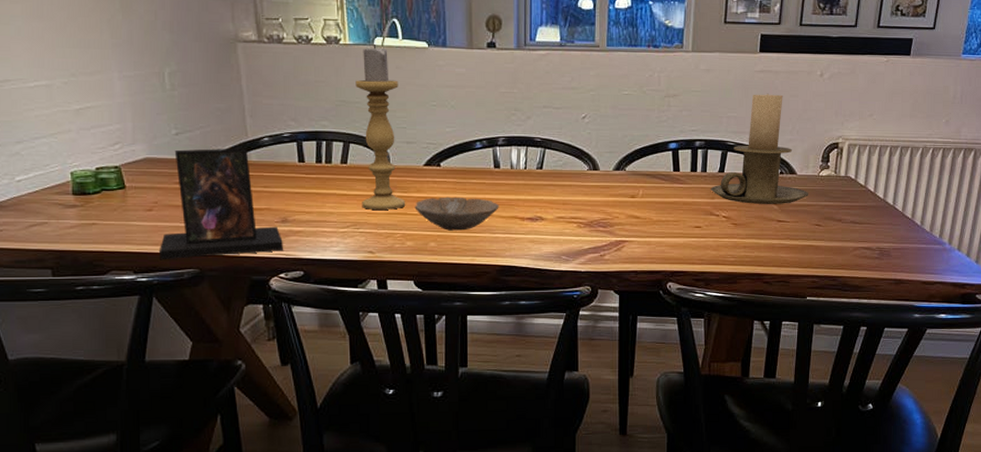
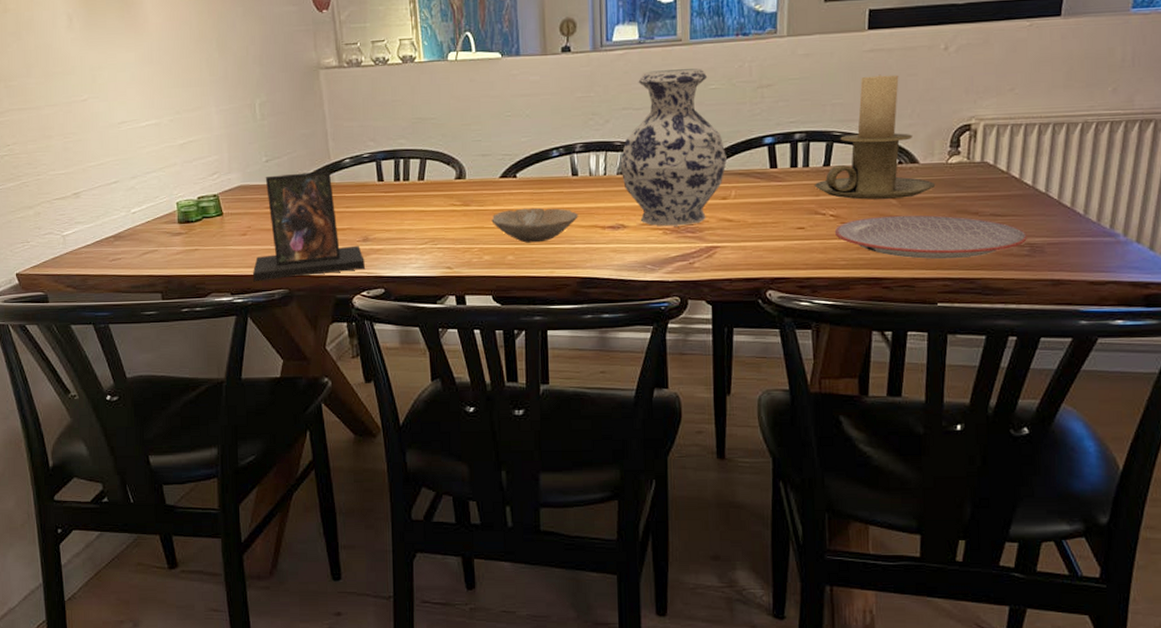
candle holder: present [355,45,406,210] -> none [431,60,483,225]
vase: none [540,73,636,220] -> present [620,68,727,226]
plate: none [726,219,878,259] -> present [834,215,1027,260]

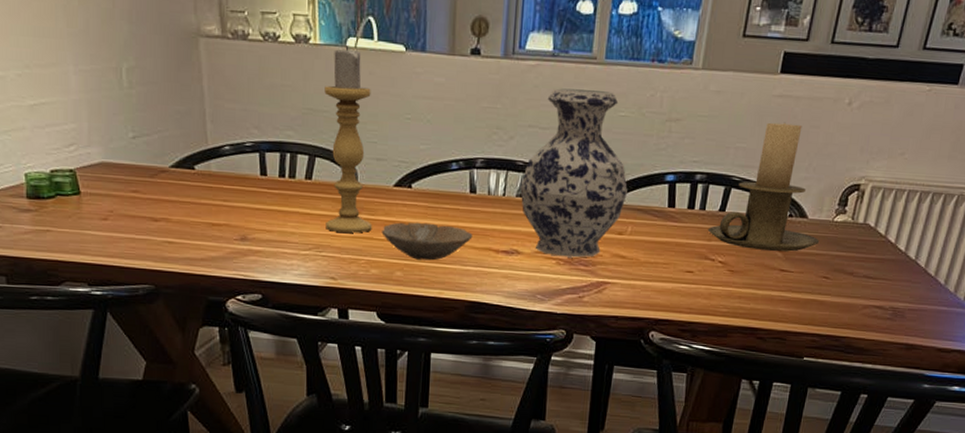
photo frame: present [252,170,365,282] -> none [113,155,241,274]
candle holder: none [431,60,483,225] -> present [324,46,373,233]
plate: present [834,215,1027,260] -> none [720,267,892,317]

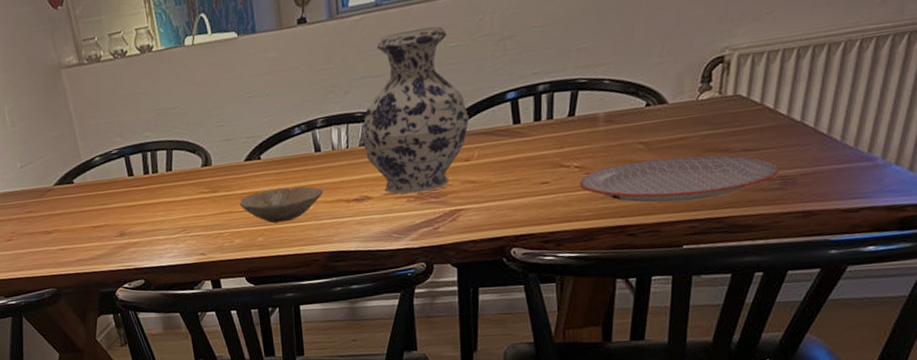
candle holder: present [324,46,373,233] -> none [171,45,231,213]
candle holder: present [707,122,820,252] -> none [558,10,685,148]
plate: none [720,267,892,317] -> present [579,155,779,203]

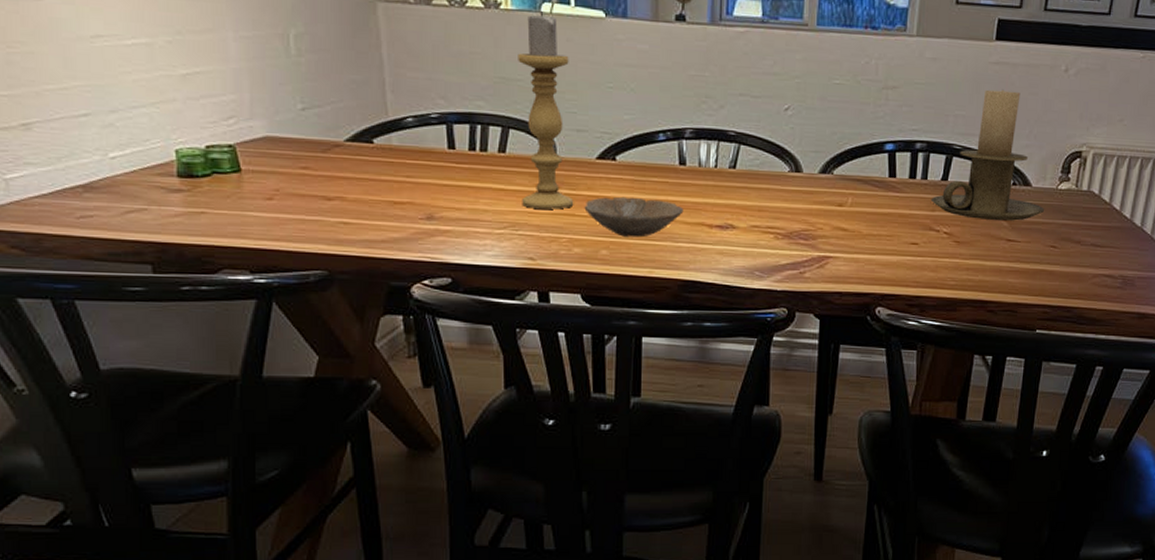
candle holder: none [171,45,231,213] -> present [518,11,574,209]
vase: present [362,26,469,195] -> none [733,55,846,231]
candle holder: none [558,10,685,148] -> present [930,89,1045,221]
plate: present [579,155,779,203] -> none [946,237,1121,287]

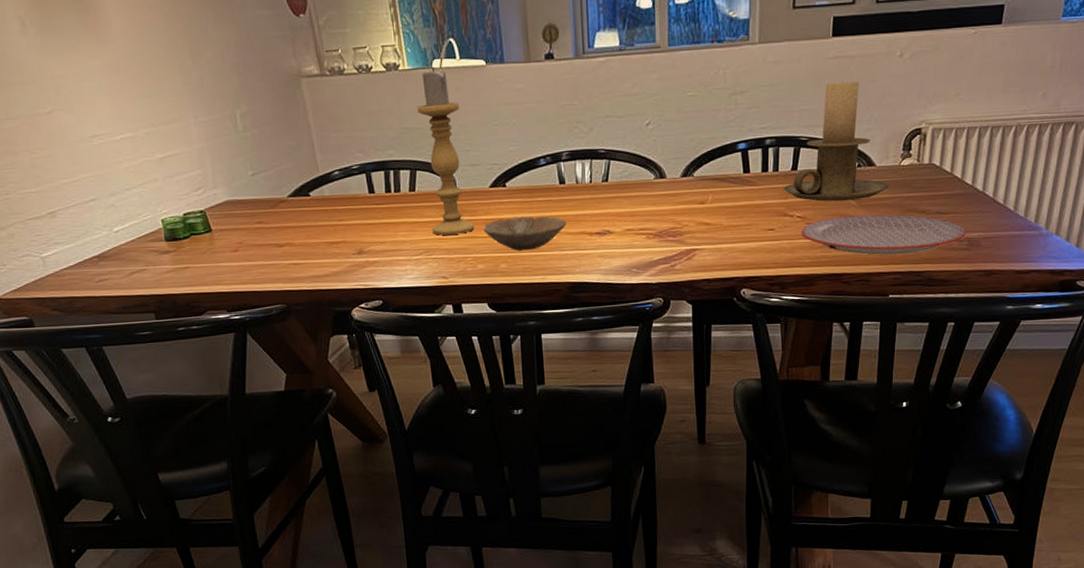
plate: none [946,237,1121,287] -> present [801,214,966,255]

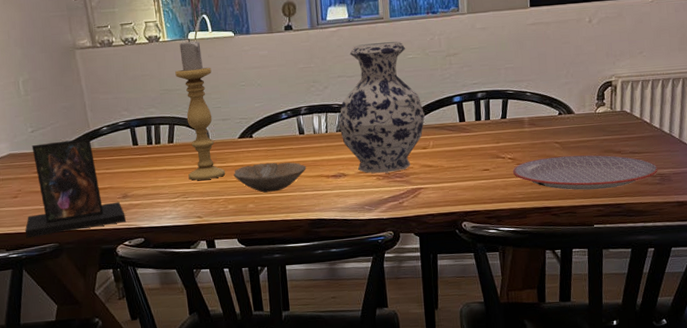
photo frame: none [247,183,361,298] -> present [25,138,126,238]
vase: none [605,75,704,231] -> present [338,41,425,173]
candle holder: present [783,80,890,201] -> none [494,43,588,145]

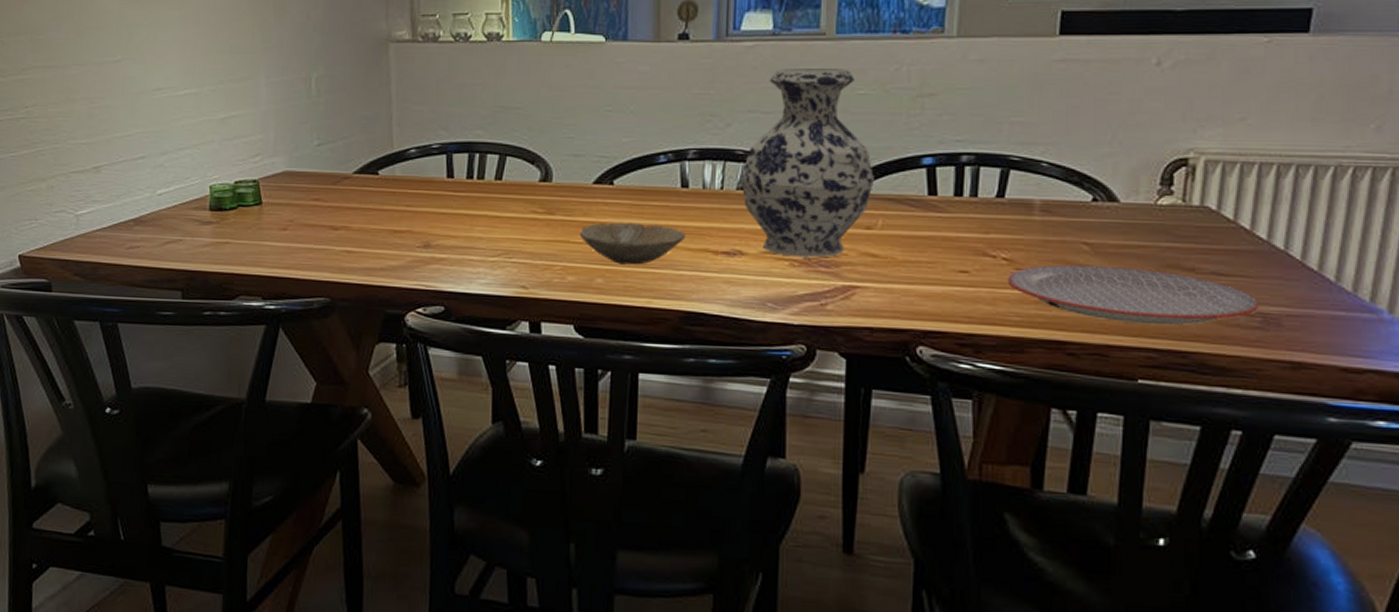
photo frame: present [25,138,126,238] -> none [289,161,423,286]
candle holder: present [175,39,226,180] -> none [516,40,569,236]

